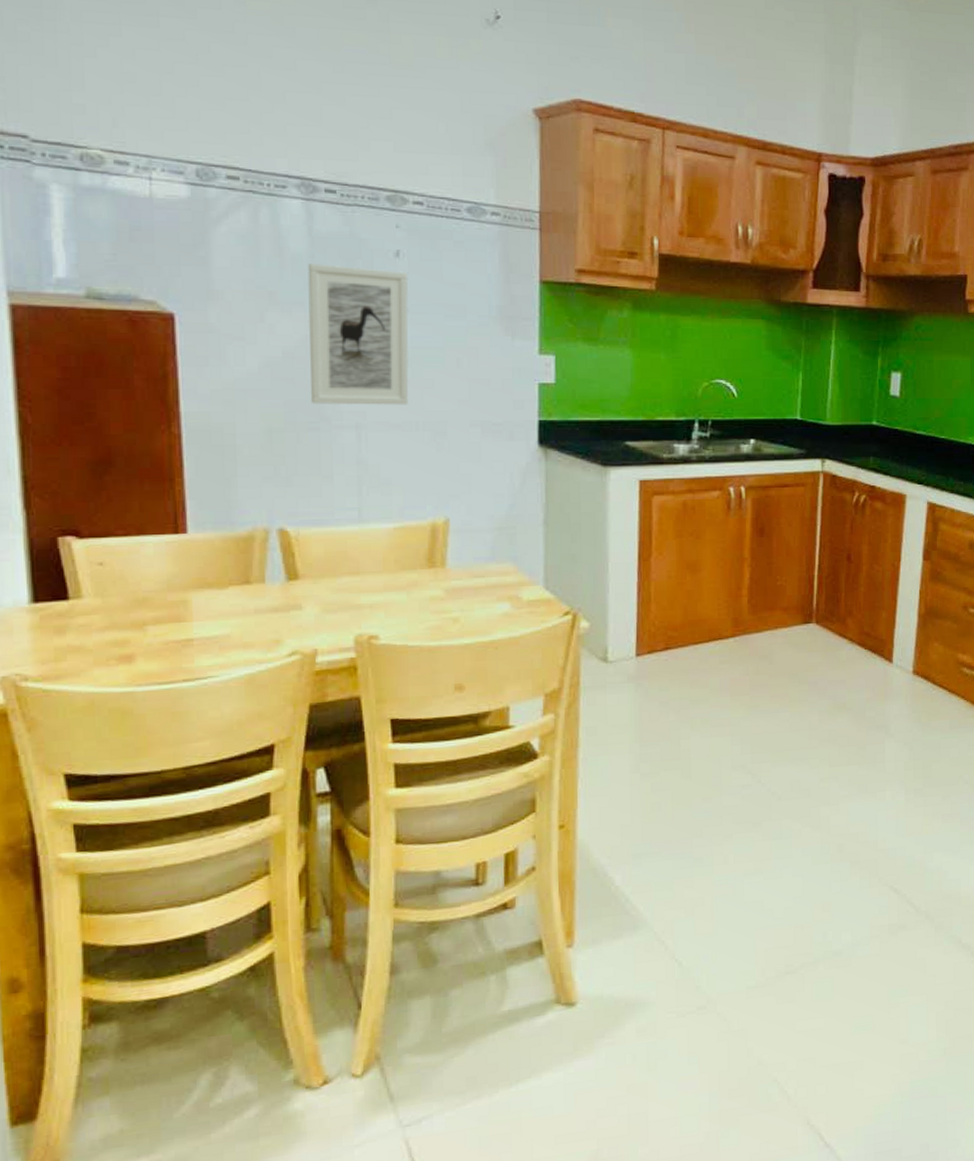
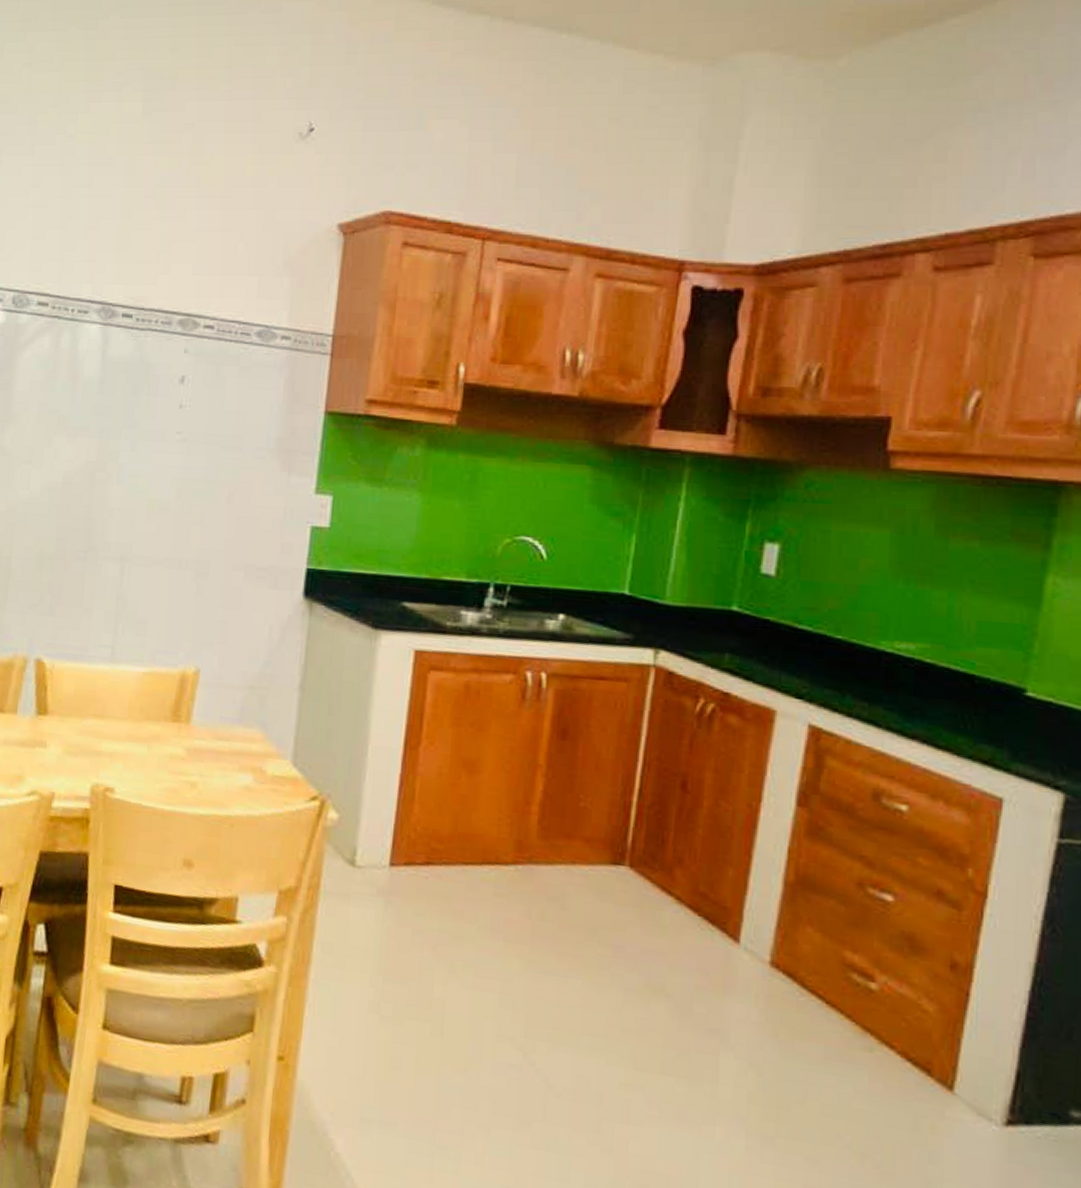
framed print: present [307,264,409,405] -> none [82,389,189,540]

